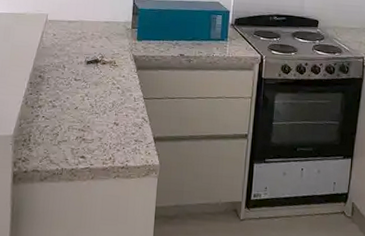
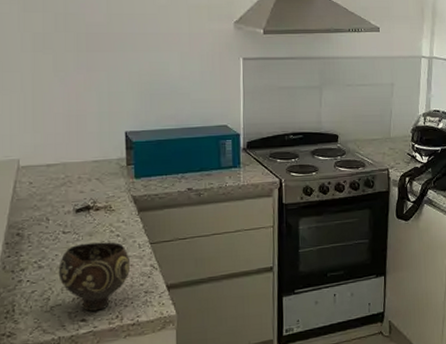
bowl: none [67,91,126,151] -> present [58,242,131,311]

